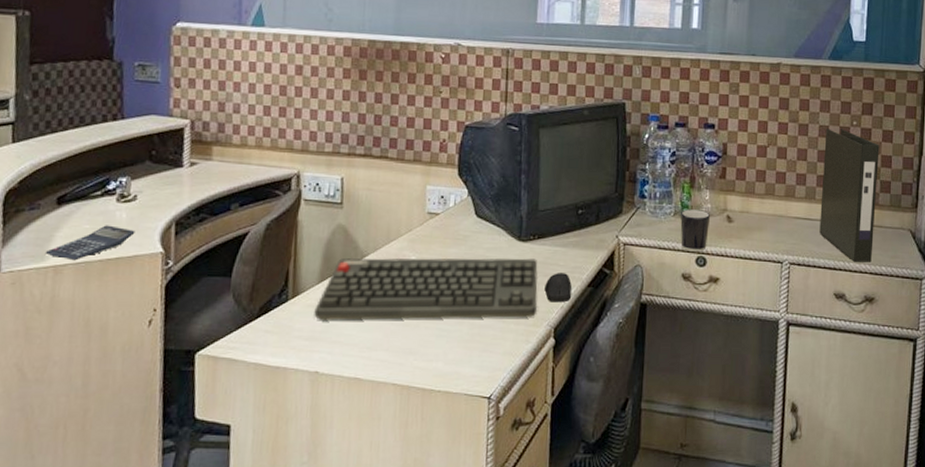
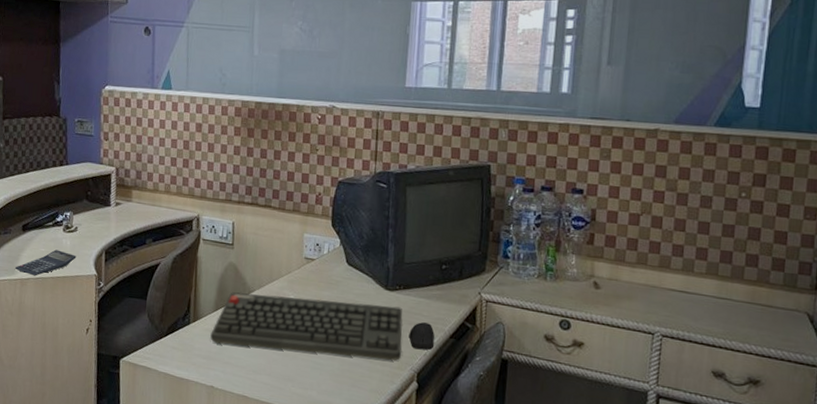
mug: present [680,209,711,252] -> none [544,272,577,315]
binder: present [819,128,880,263] -> none [697,199,773,343]

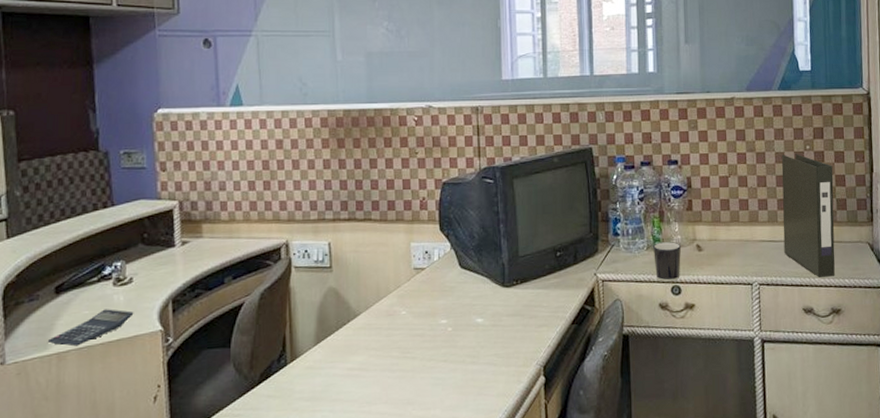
computer keyboard: present [210,292,403,361] -> none [313,302,526,380]
computer mouse: present [409,322,435,350] -> none [531,313,556,342]
mug: none [544,272,577,315] -> present [653,242,682,282]
binder: none [697,199,773,343] -> present [781,154,835,278]

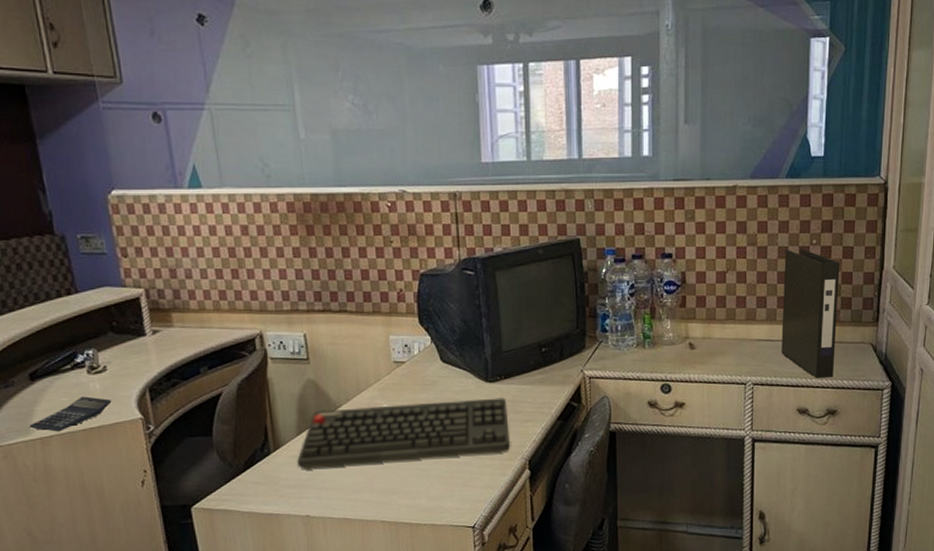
computer keyboard: none [313,302,526,380] -> present [297,398,511,469]
mug: present [653,242,682,282] -> none [643,339,673,380]

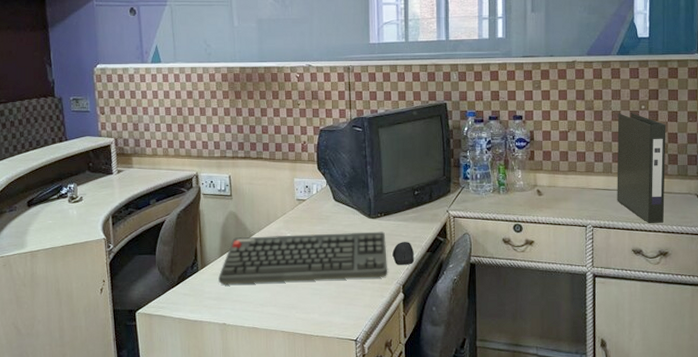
calculator: present [28,396,112,432] -> none [23,220,84,247]
computer mouse: none [515,409,542,437] -> present [392,242,414,265]

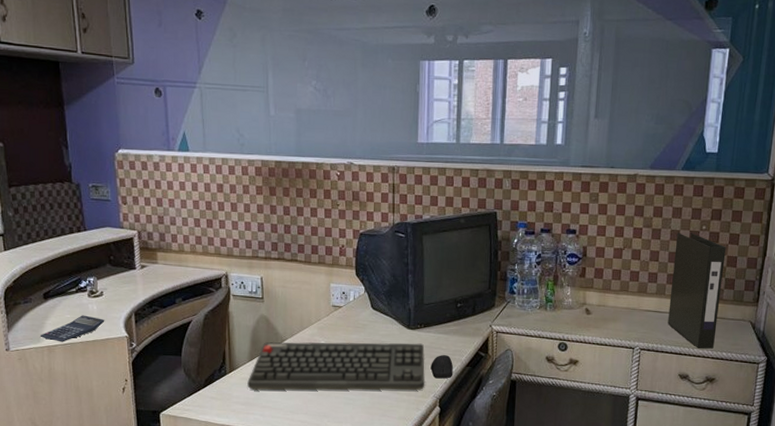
calculator: none [23,220,84,247] -> present [40,315,105,342]

